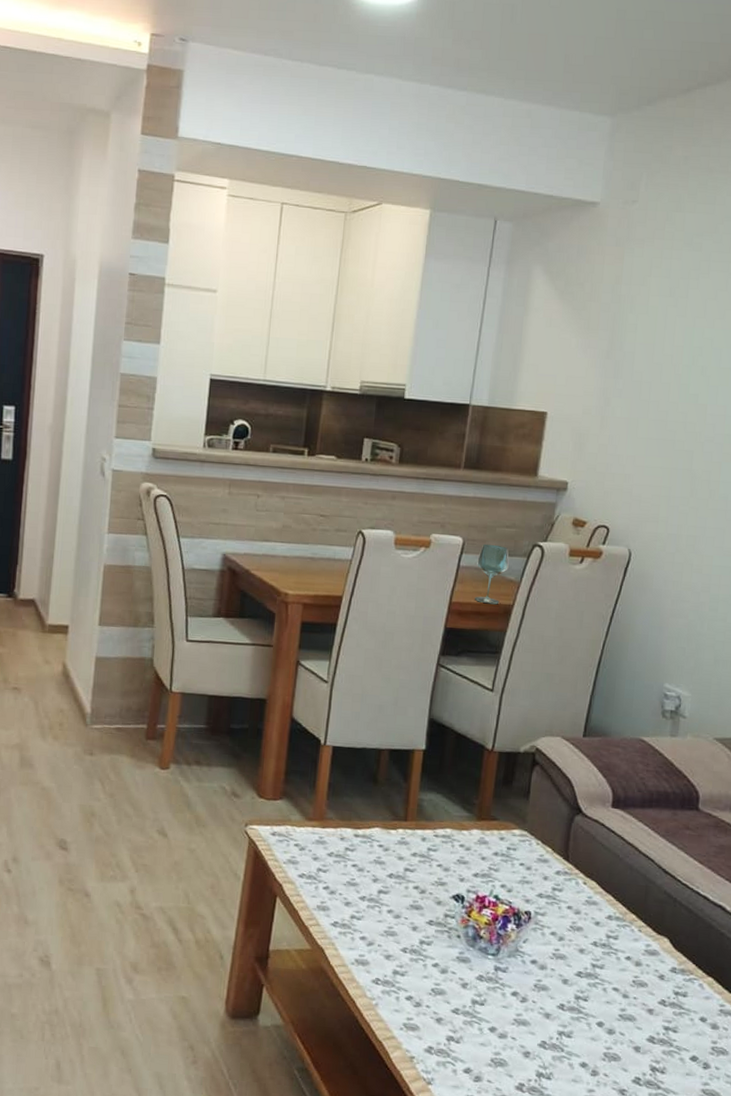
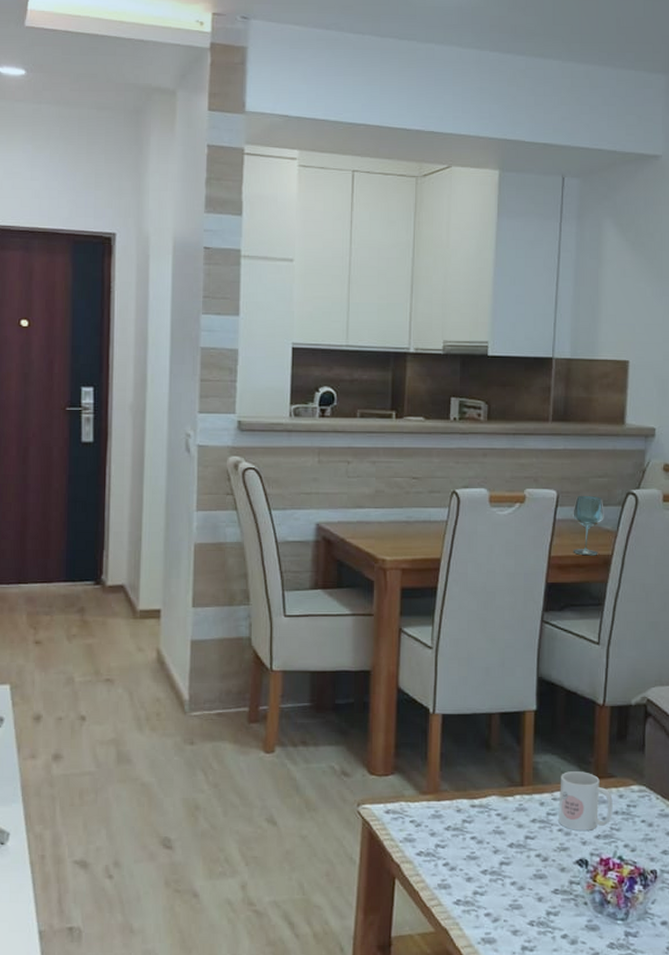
mug: none [438,811,494,869] -> present [558,771,613,831]

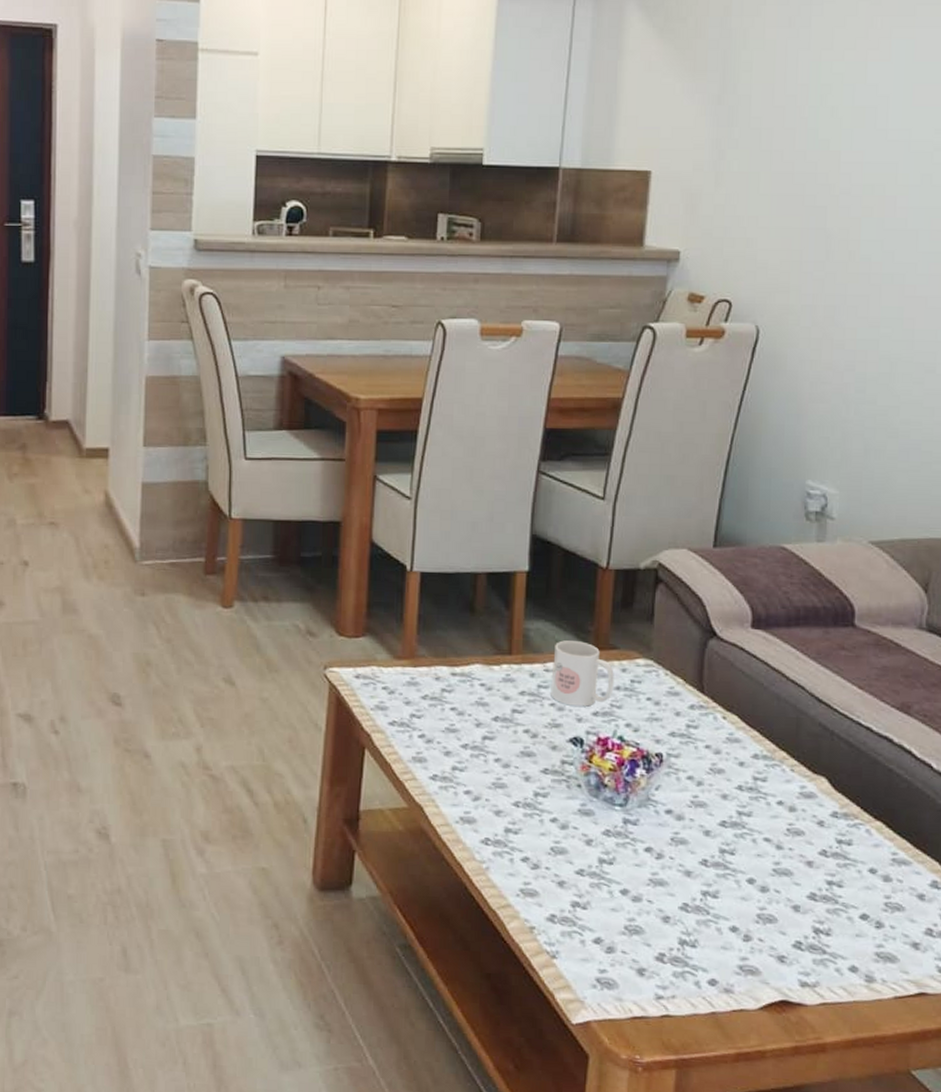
wine glass: present [572,495,604,556] -> none [577,328,615,399]

